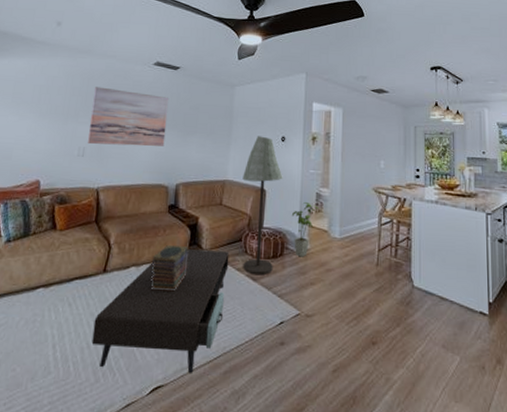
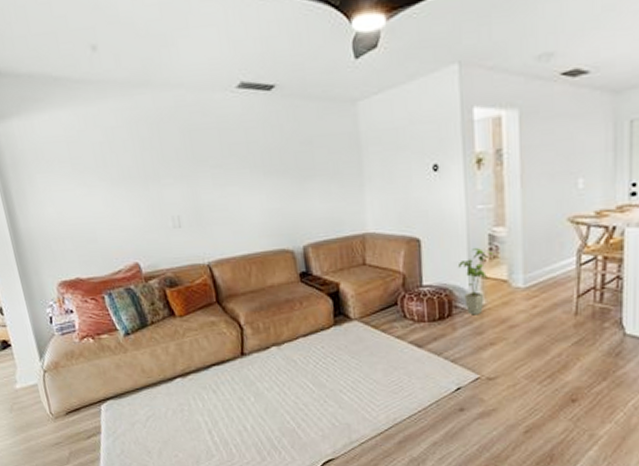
wall art: present [88,87,169,147] -> none [168,131,278,210]
coffee table: present [91,249,230,373] -> none [245,318,389,446]
book stack: present [150,245,189,292] -> none [293,318,337,369]
floor lamp: present [242,136,283,276] -> none [387,167,441,341]

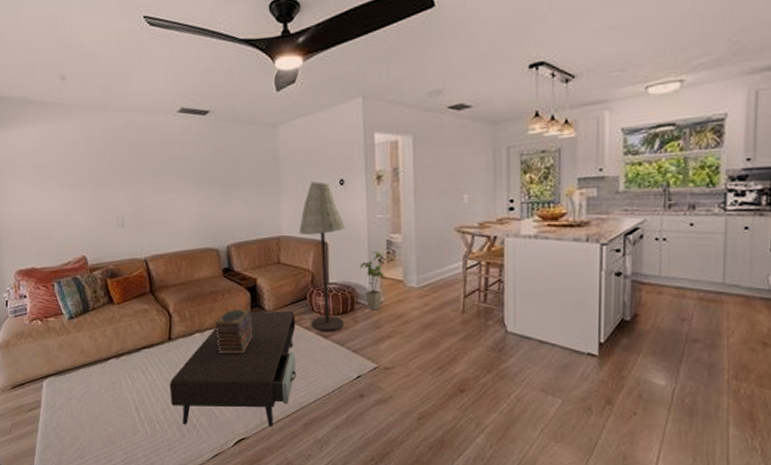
coffee table: none [245,318,389,446] -> present [169,311,297,426]
book stack: none [293,318,337,369] -> present [214,309,253,354]
floor lamp: none [387,167,441,341] -> present [299,181,346,332]

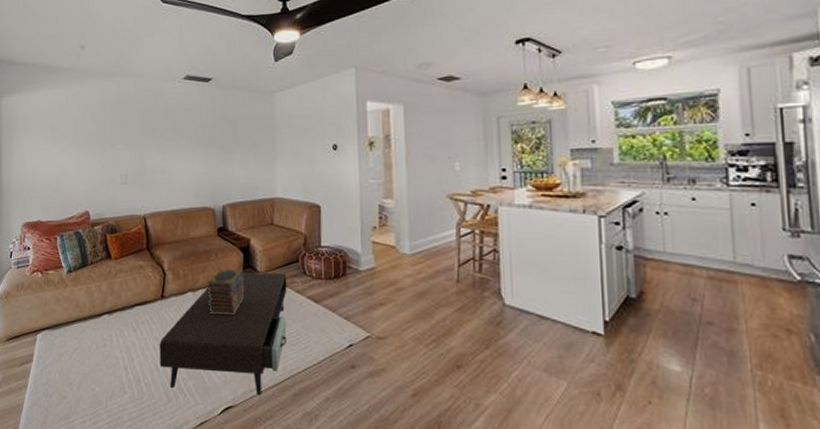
floor lamp: present [299,181,346,332] -> none [293,146,338,297]
house plant: present [359,252,390,311] -> none [351,217,383,276]

